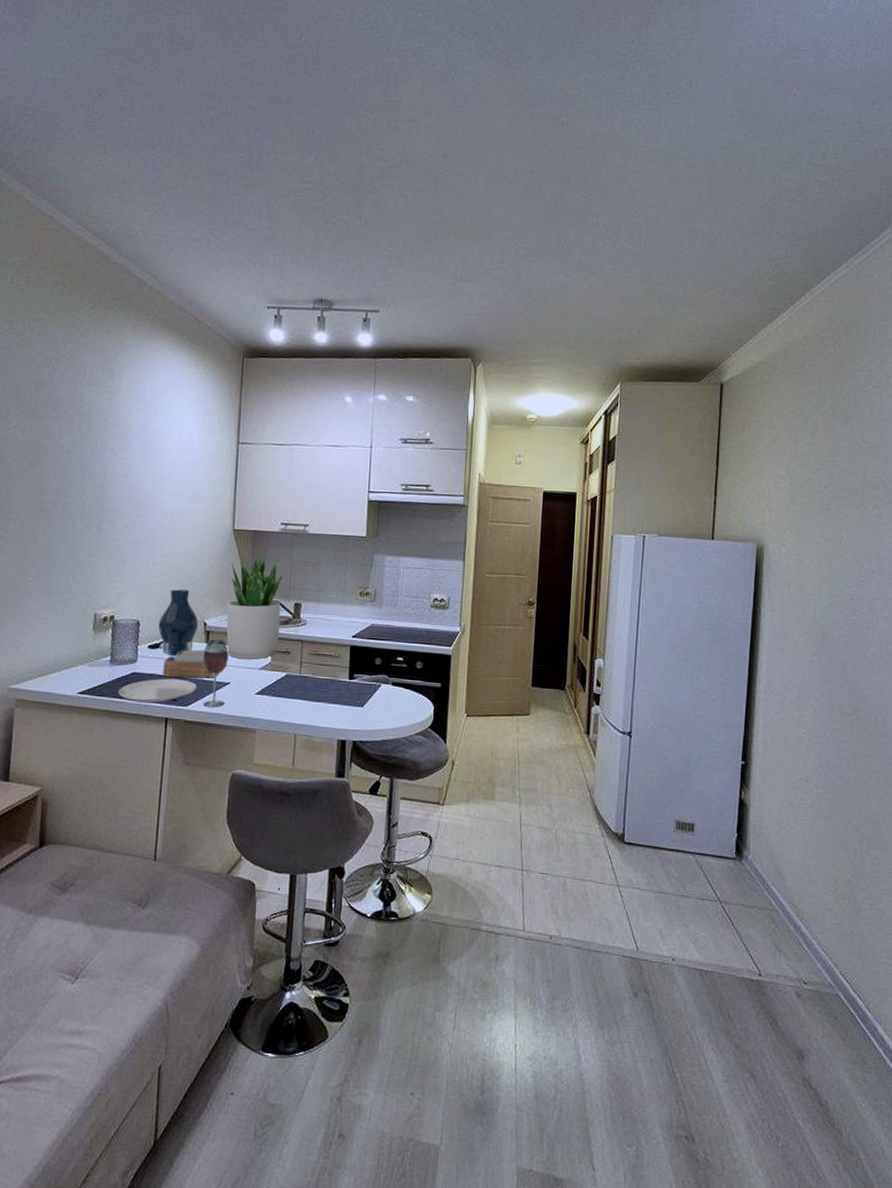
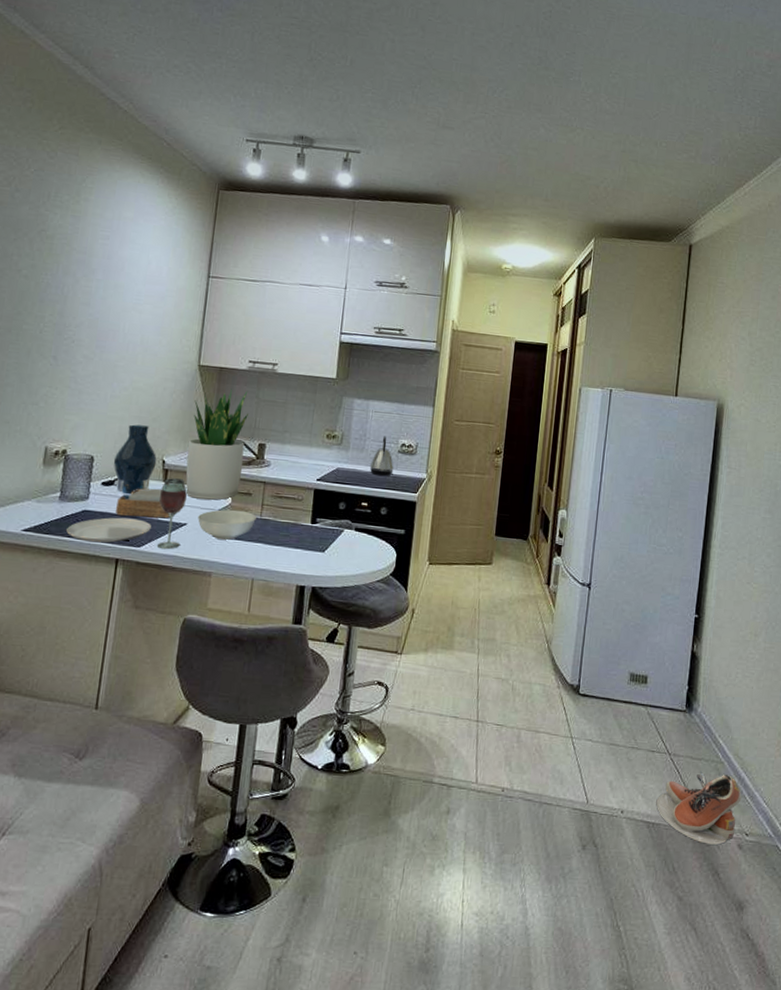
bowl: none [240,668,297,697] -> present [198,509,258,540]
kettle: none [403,591,428,631] -> present [369,436,394,477]
shoe: none [708,919,798,993] -> present [656,771,742,845]

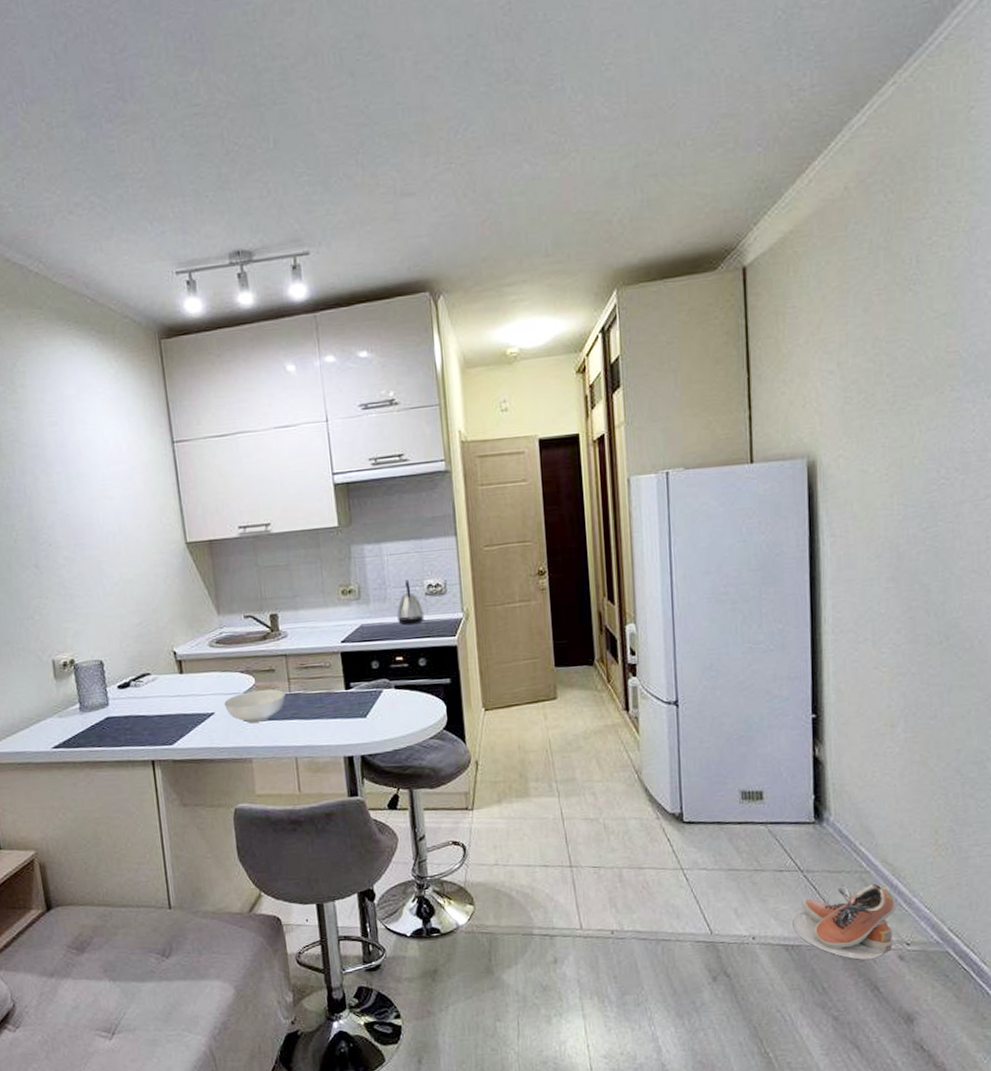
plate: present [66,517,151,543] -> none [95,716,179,749]
vase: present [113,424,157,500] -> none [123,618,168,699]
napkin holder: present [116,488,185,519] -> none [138,681,208,717]
wineglass: present [156,478,187,550] -> none [178,667,213,744]
planter: present [185,388,249,500] -> none [191,559,261,685]

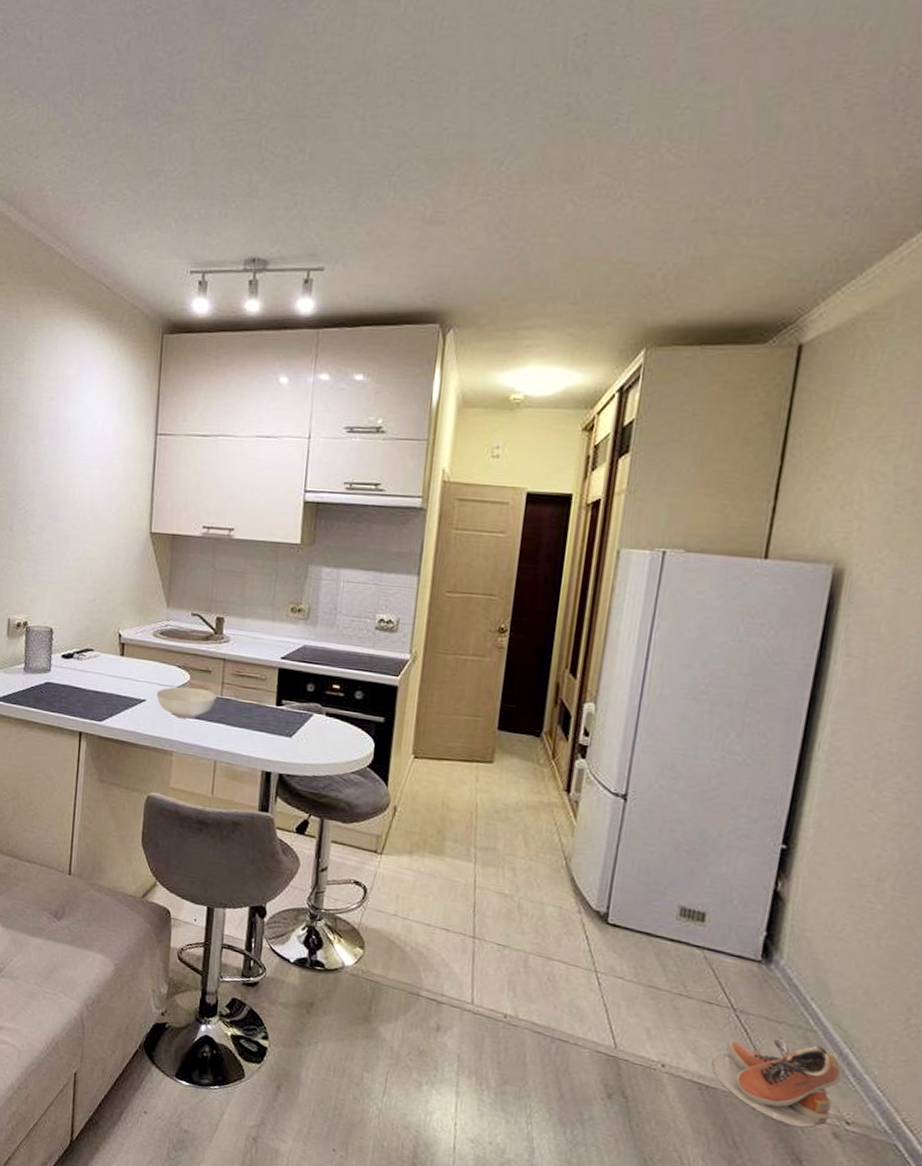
kettle: present [396,579,425,626] -> none [341,609,371,656]

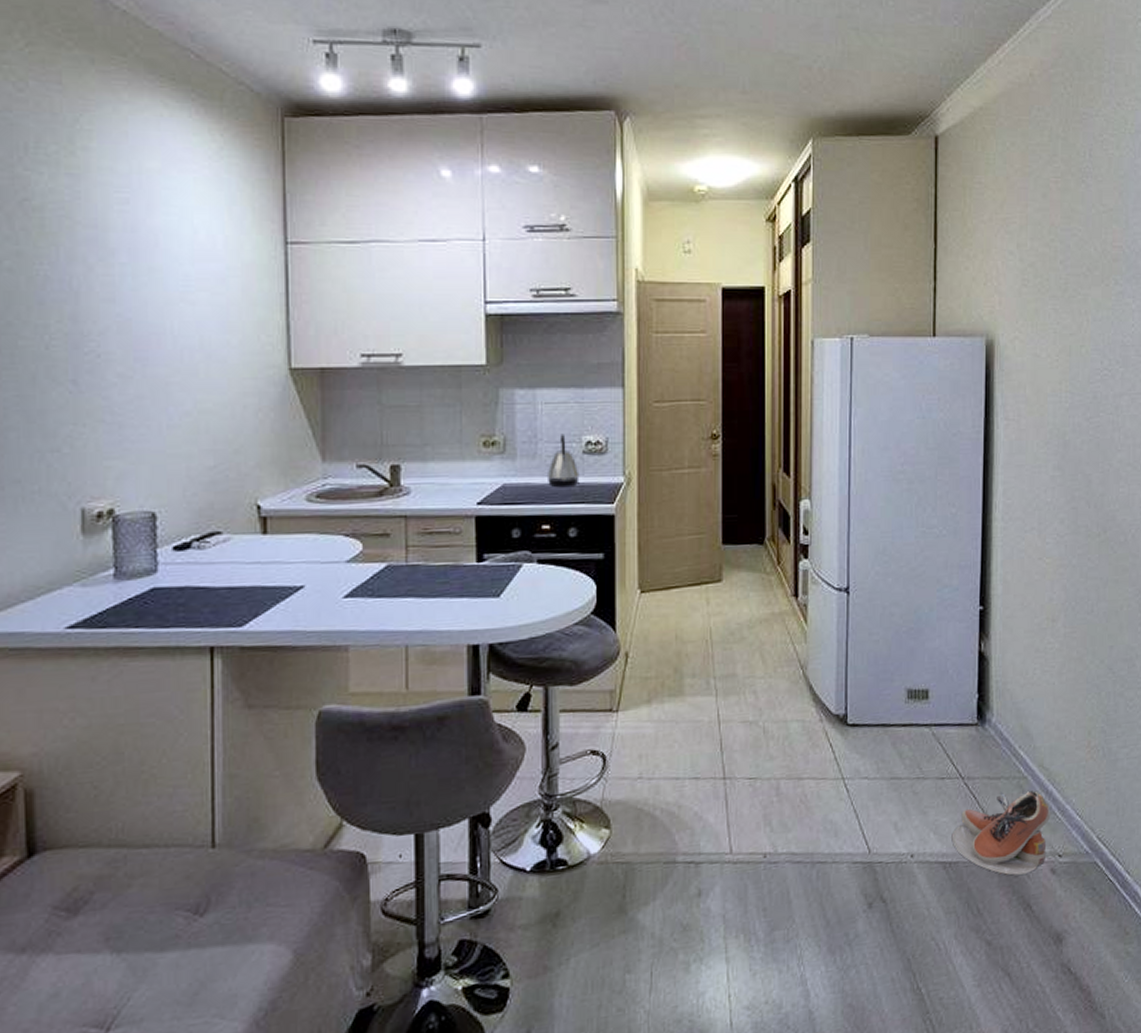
bowl: present [156,687,218,719] -> none [319,558,402,600]
kettle: none [341,609,371,656] -> present [546,434,580,488]

